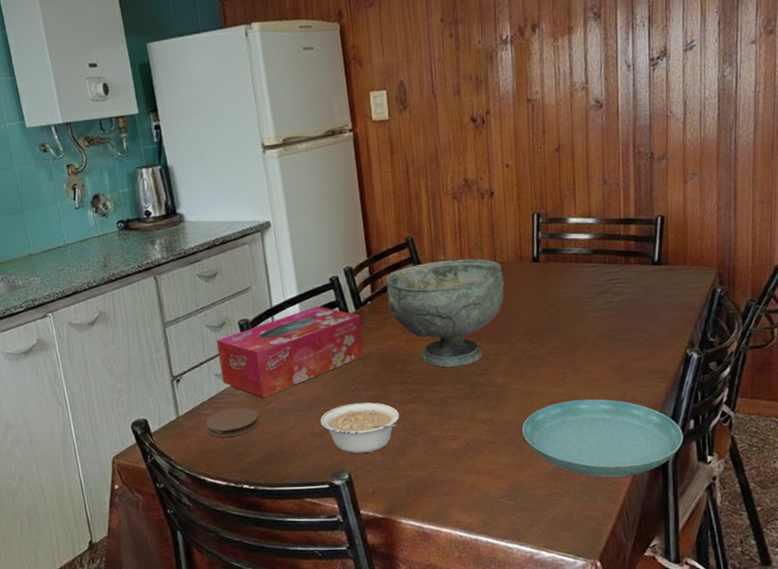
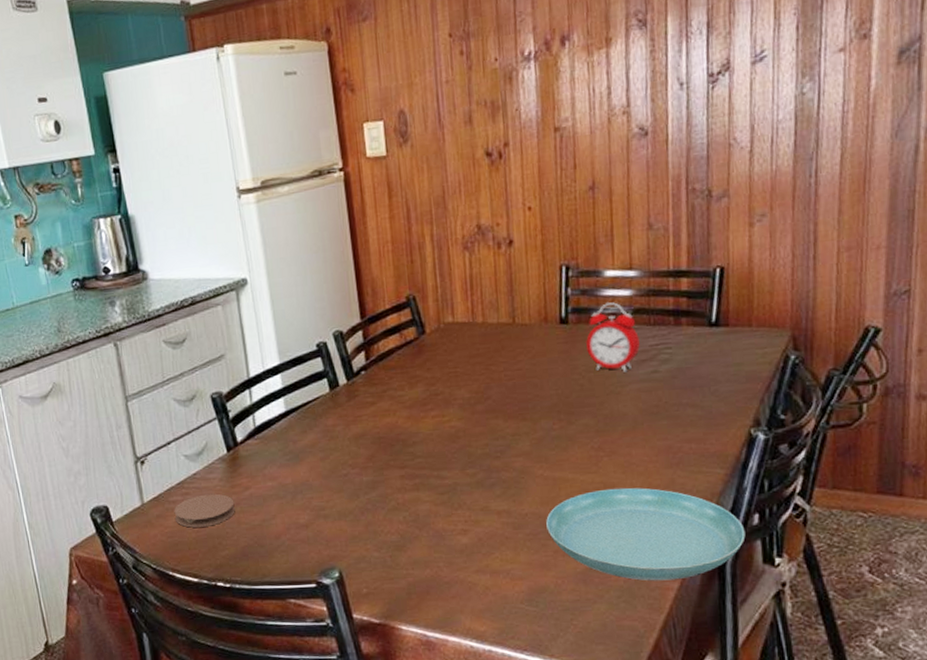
tissue box: present [217,306,365,398] -> none [186,377,358,483]
legume: present [320,402,399,454] -> none [306,489,399,548]
decorative bowl: present [386,259,504,367] -> none [383,320,525,449]
alarm clock: none [554,244,598,303] -> present [586,302,640,372]

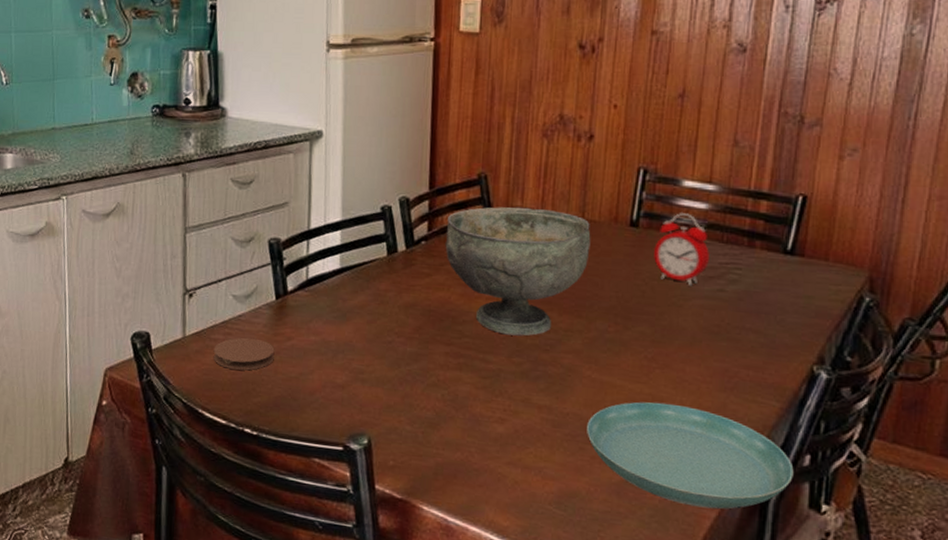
decorative bowl: none [383,320,525,449] -> present [445,207,591,336]

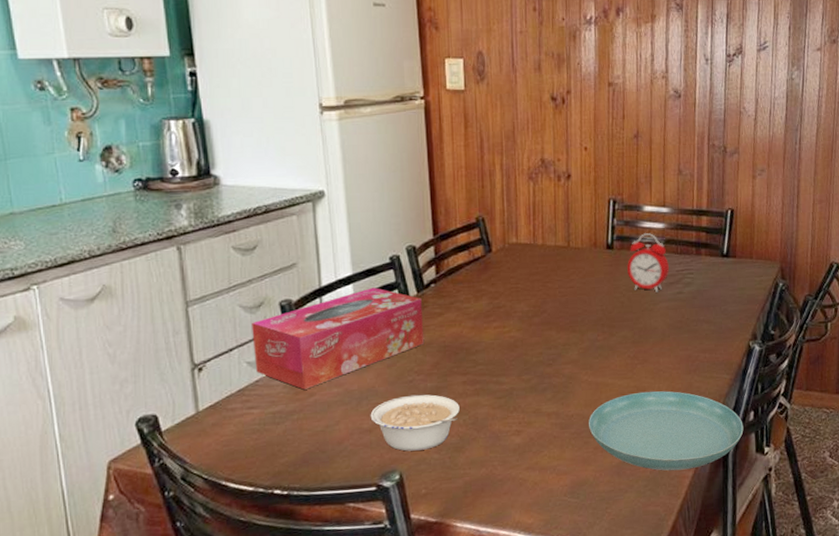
coaster: present [213,337,275,371] -> none [232,400,298,436]
tissue box: none [240,237,410,332] -> present [252,287,425,390]
legume: none [344,357,439,419] -> present [370,394,460,451]
decorative bowl: present [445,207,591,336] -> none [453,243,577,357]

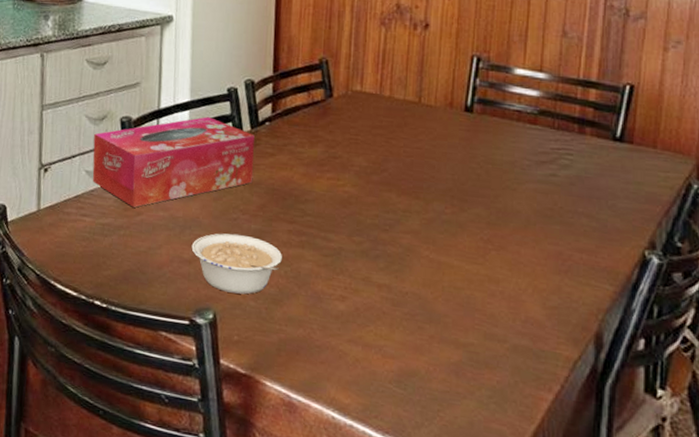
saucer: present [589,390,744,471] -> none [425,282,629,392]
alarm clock: present [627,233,669,292] -> none [488,99,541,170]

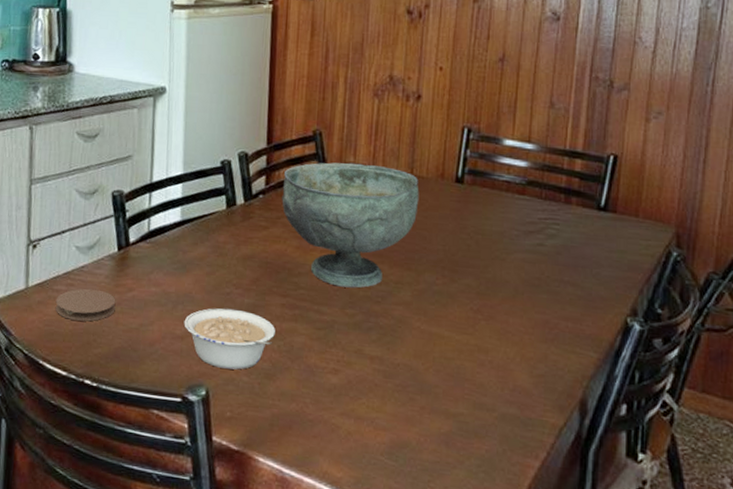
coaster: none [66,211,125,244] -> present [55,288,116,322]
tissue box: present [92,117,255,208] -> none [82,190,248,283]
decorative bowl: none [288,90,428,216] -> present [282,162,419,288]

